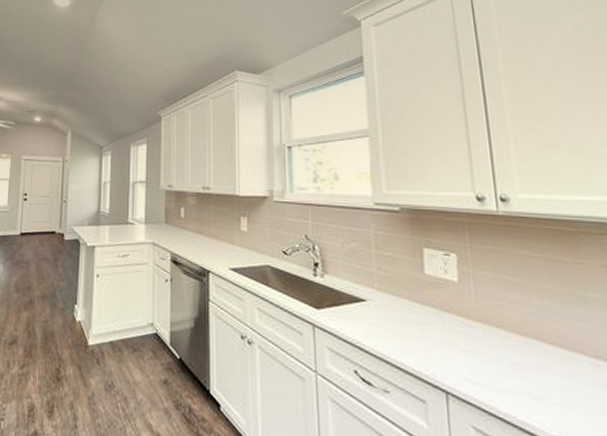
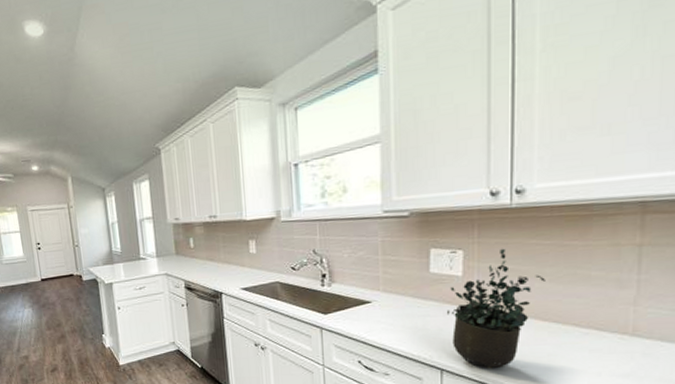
potted plant: none [446,256,543,399] -> present [447,248,545,369]

